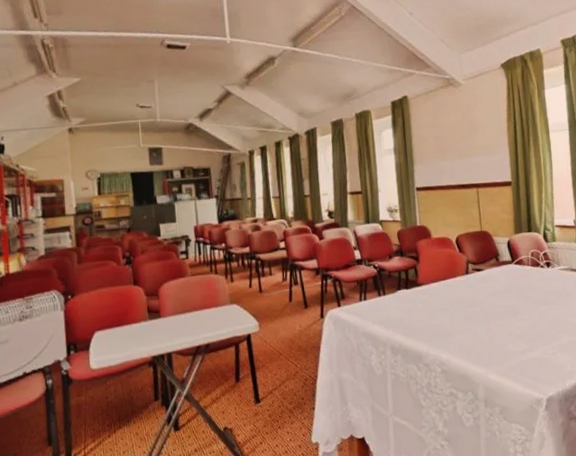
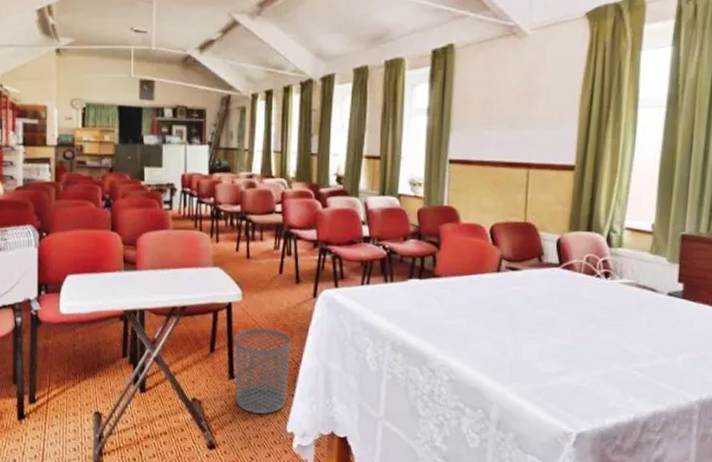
waste bin: none [256,352,308,432] -> present [234,328,291,414]

